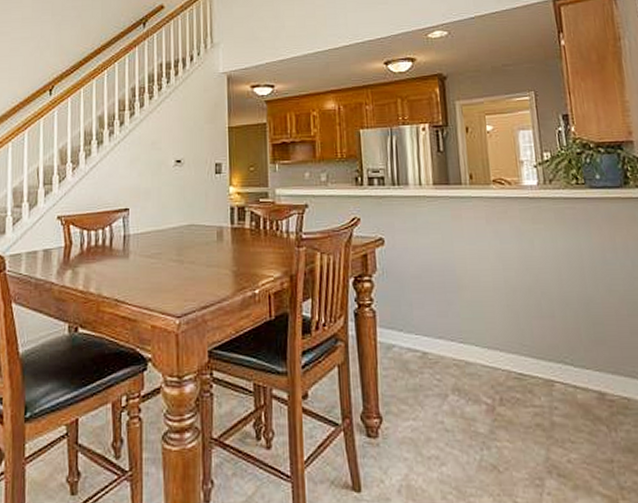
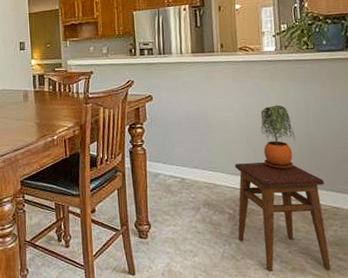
stool: none [492,333,626,489] -> present [235,162,331,271]
potted plant: none [522,255,569,344] -> present [260,105,295,170]

